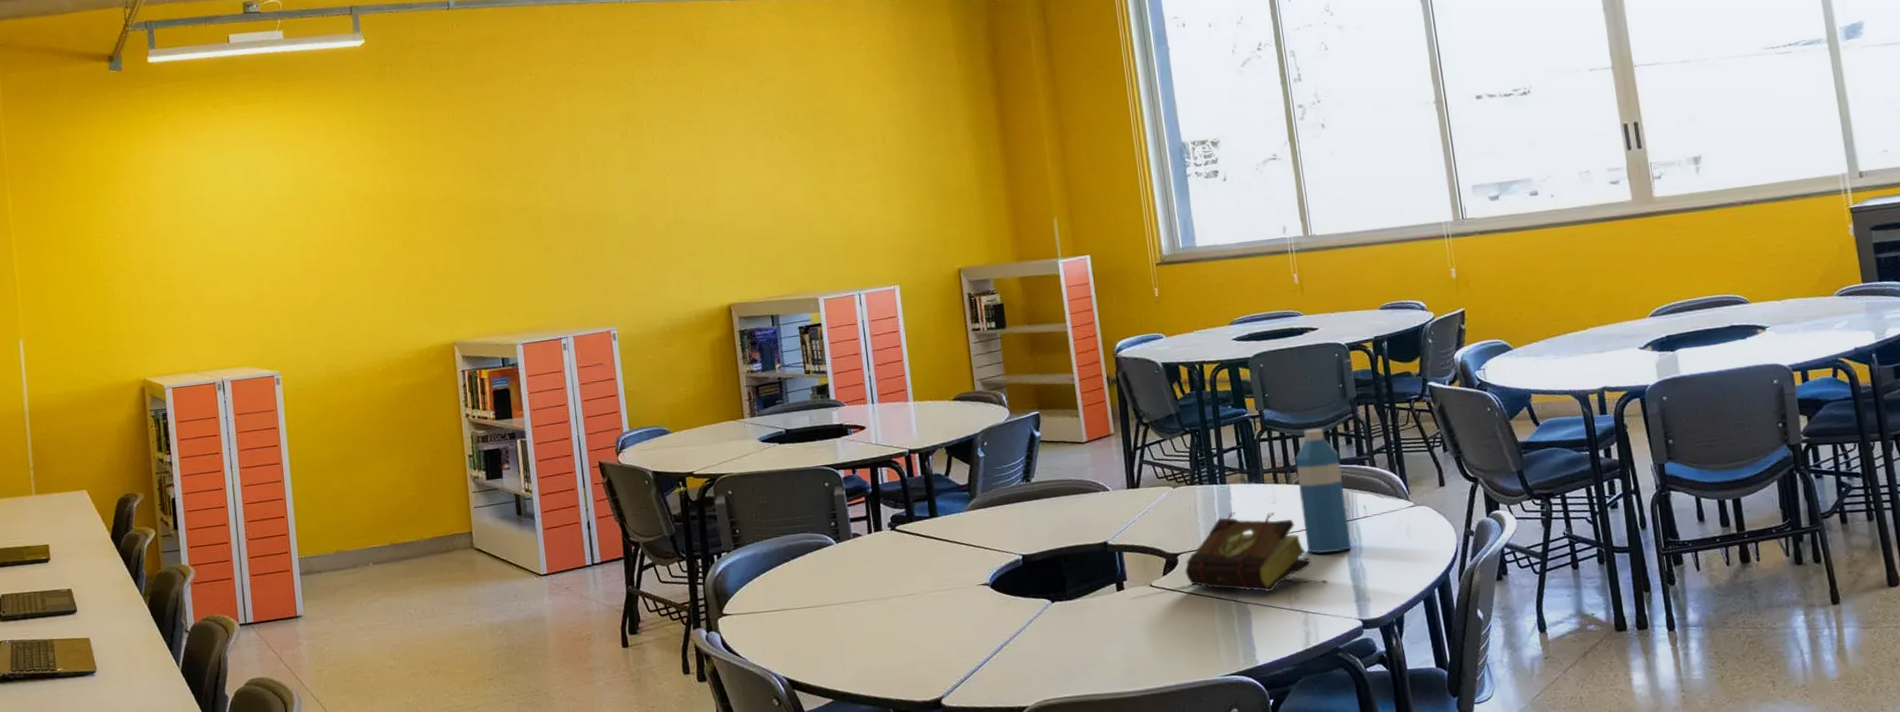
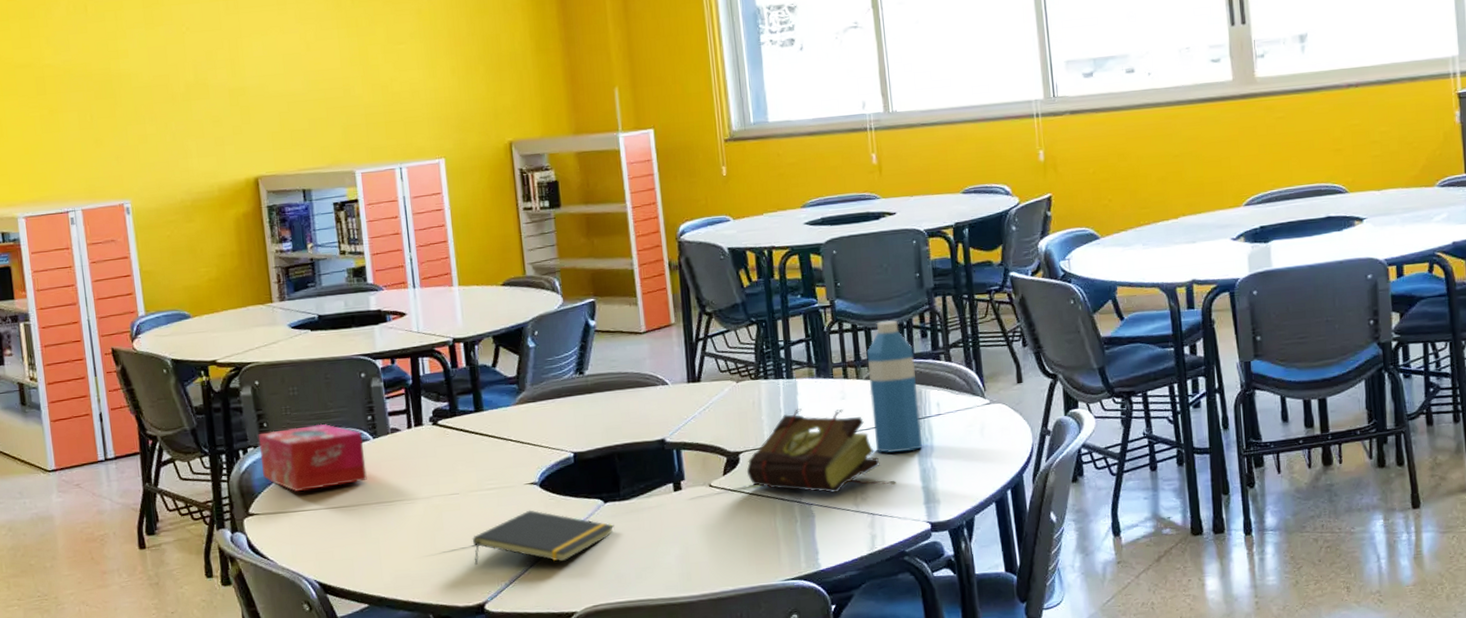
tissue box: none [731,530,831,593] -> present [258,423,367,491]
notepad: none [928,609,1062,662] -> present [472,510,615,565]

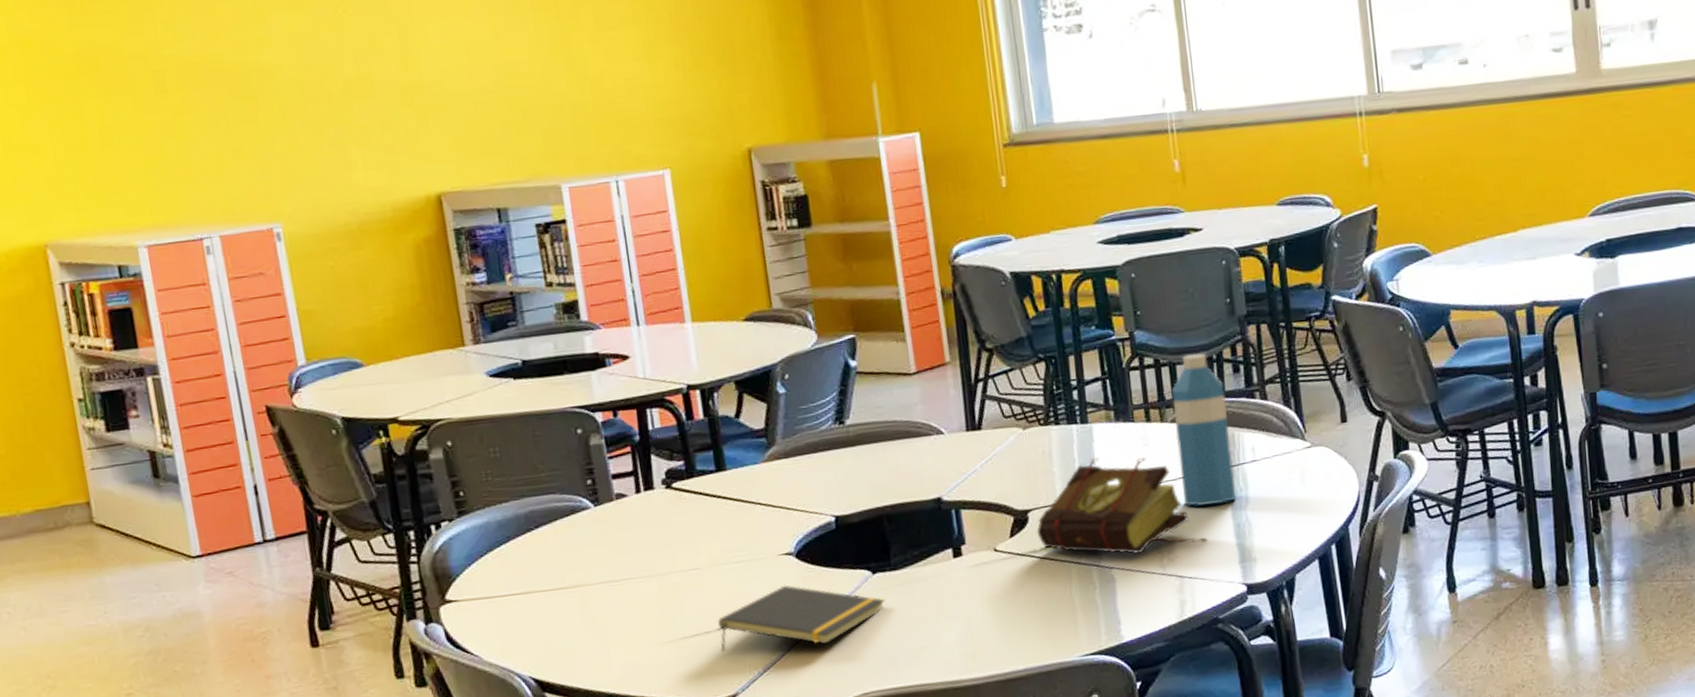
tissue box: present [258,423,367,491] -> none [453,490,589,572]

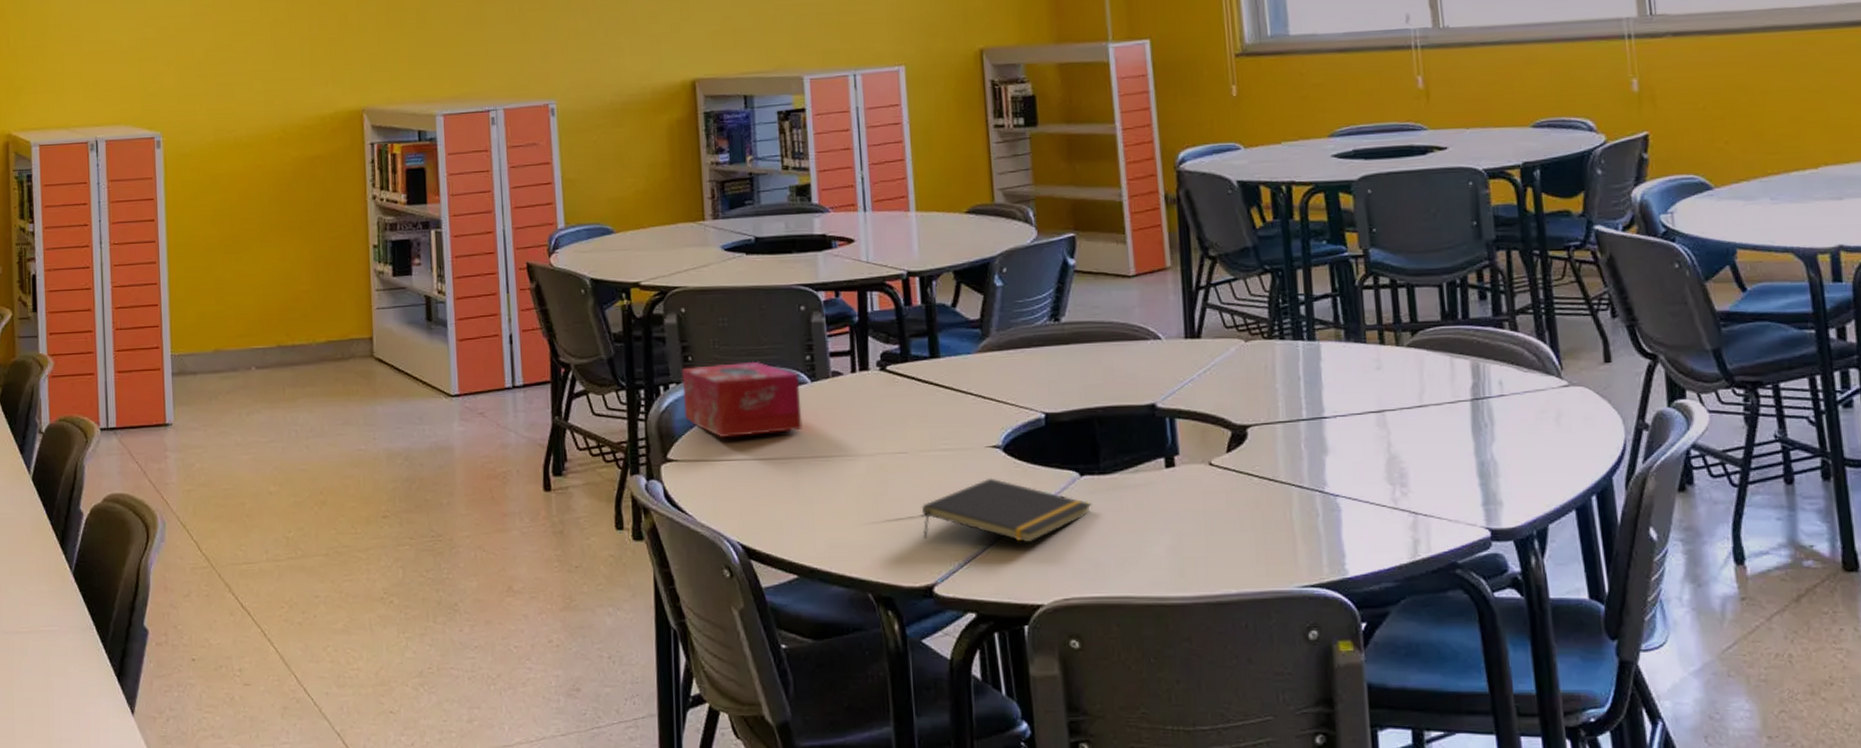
tissue box: none [453,490,589,572] -> present [681,361,803,437]
book: present [1036,457,1208,554] -> none [1256,377,1447,484]
water bottle: present [1171,353,1236,506] -> none [1409,277,1480,438]

